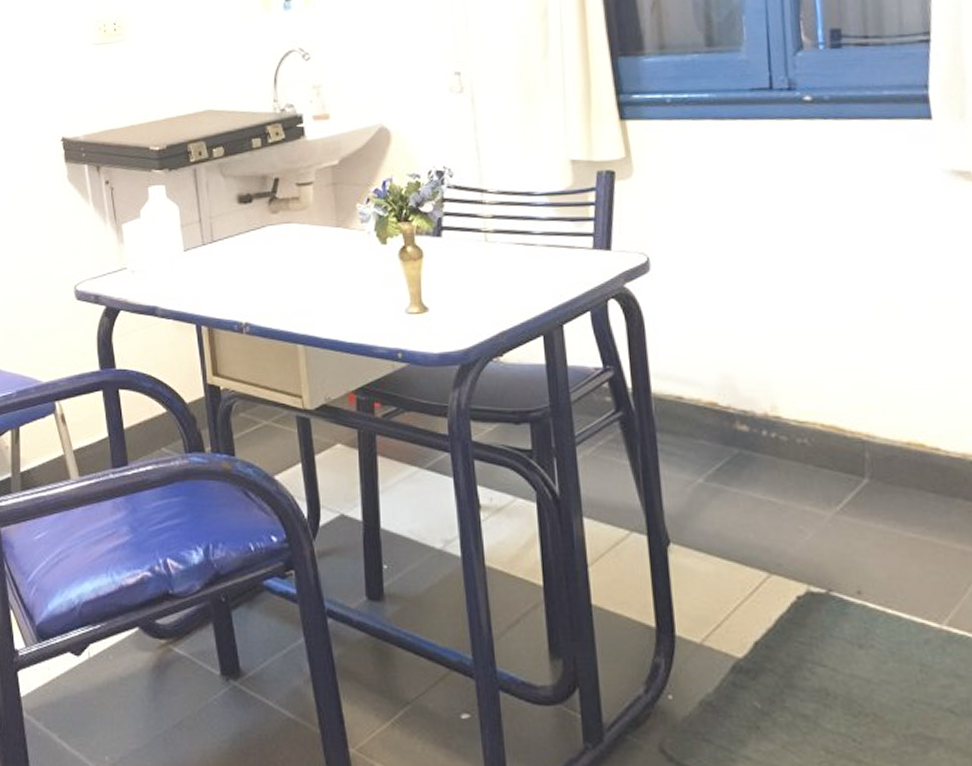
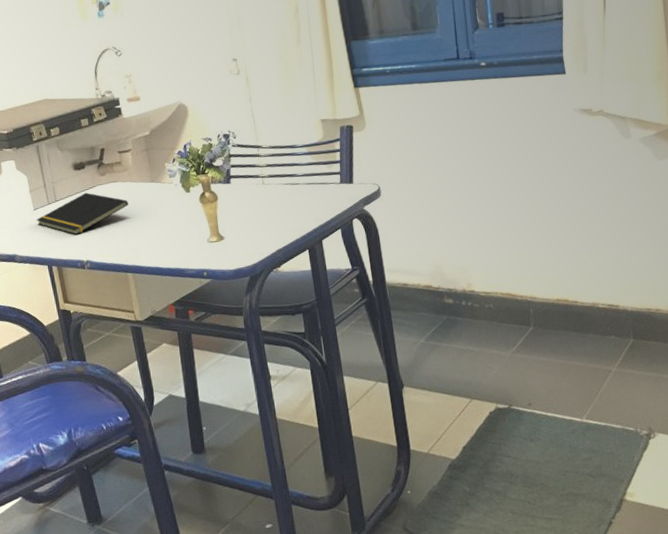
notepad: none [187,234,305,288] -> present [37,192,128,235]

